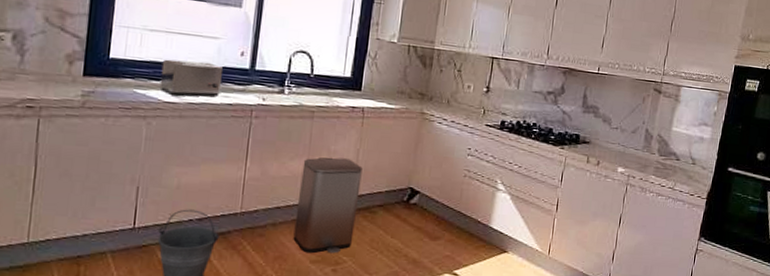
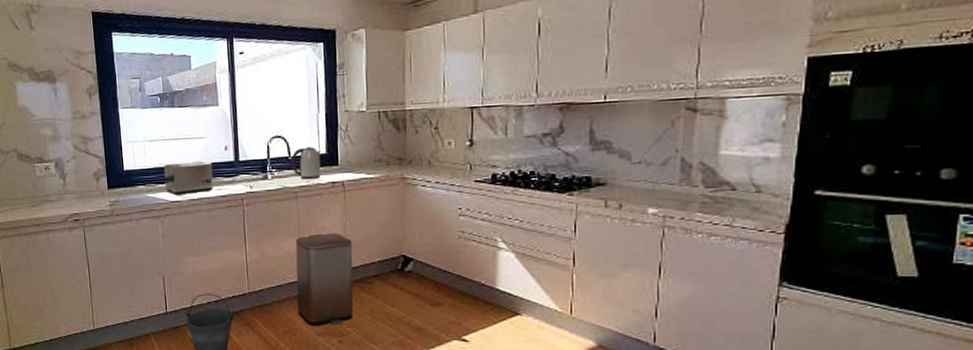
kettle: none [313,67,345,102] -> present [292,147,321,180]

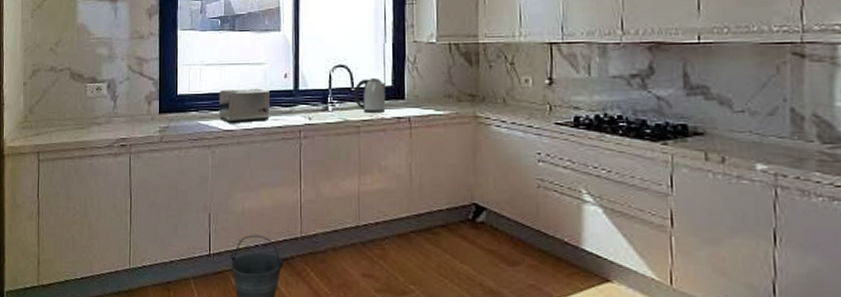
pedal bin: present [295,233,354,327] -> none [354,174,418,282]

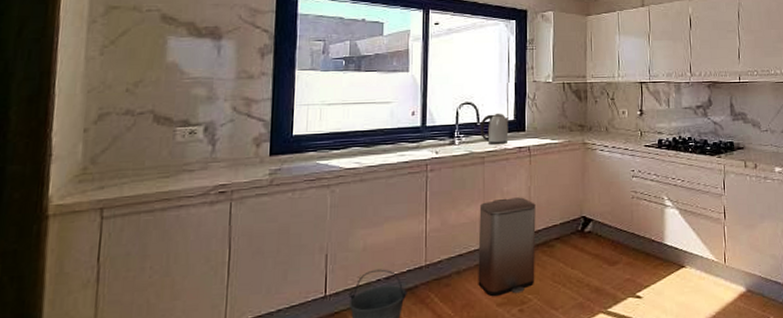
toaster: present [219,88,270,124] -> none [340,126,396,162]
pedal bin: none [354,174,418,282] -> present [478,197,536,297]

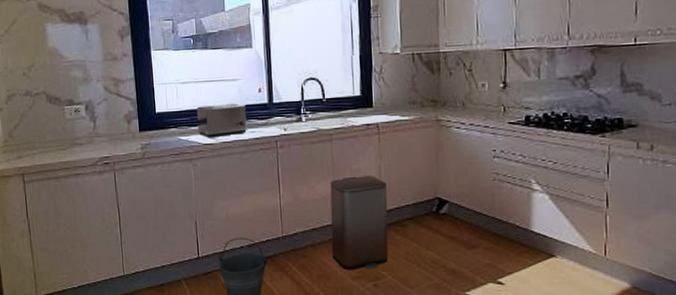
toaster: none [340,126,396,162] -> present [196,103,247,138]
kettle: present [481,114,509,145] -> none [326,89,356,122]

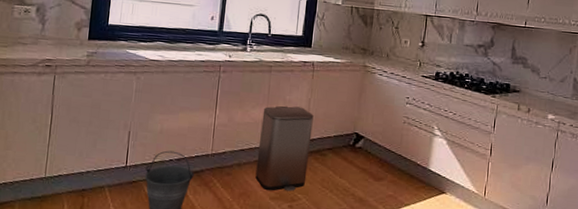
toaster: present [196,103,247,138] -> none [147,24,196,56]

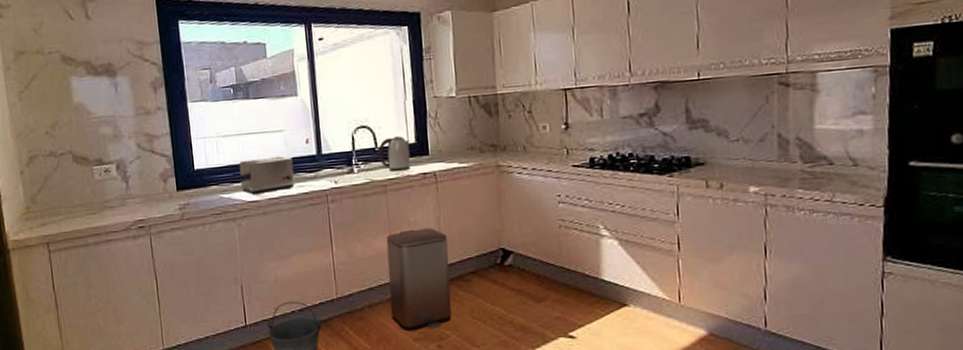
toaster: none [147,24,196,56] -> present [239,156,295,195]
kettle: none [270,27,297,58] -> present [379,136,411,172]

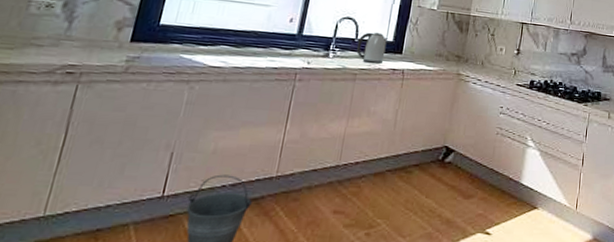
toaster: present [239,156,295,195] -> none [206,25,271,62]
pedal bin: present [386,228,452,332] -> none [328,118,401,217]

